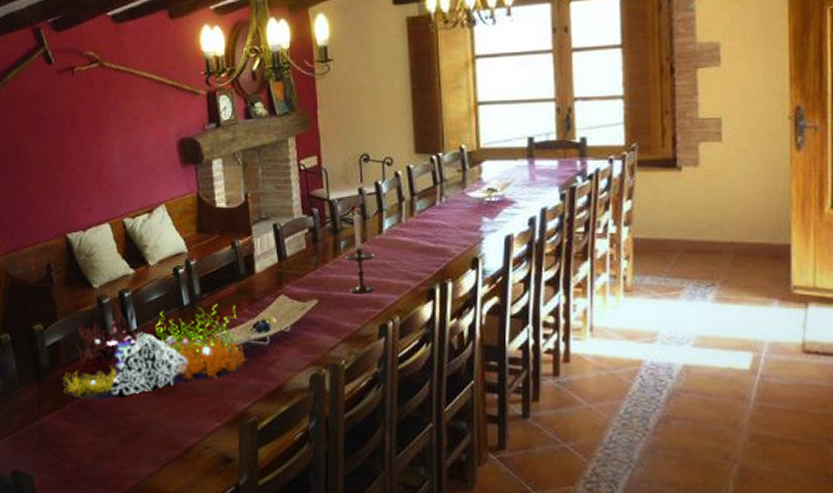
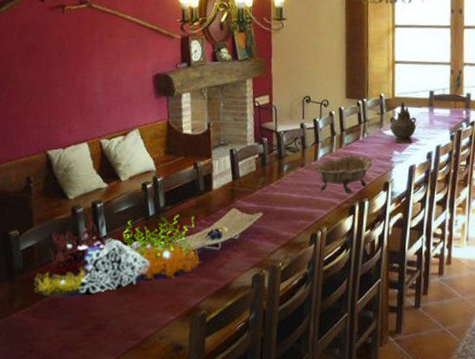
candlestick: present [345,205,374,294] -> none [287,137,310,209]
decorative bowl: none [378,225,455,275] -> present [314,155,373,195]
ceremonial vessel: none [474,154,511,208] -> present [389,102,416,144]

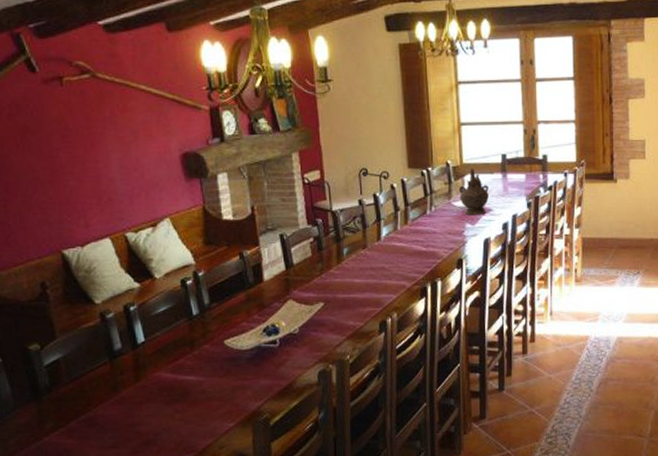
flower arrangement: present [33,211,202,298] -> none [64,311,259,415]
decorative bowl: present [314,155,373,195] -> none [377,231,443,276]

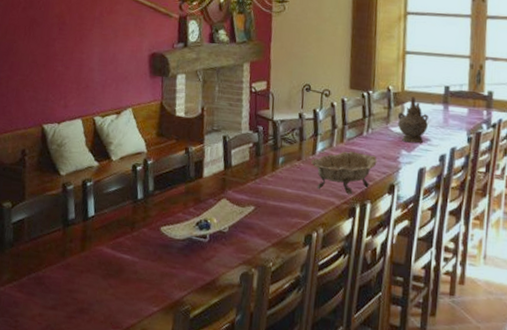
decorative bowl: none [377,231,443,276] -> present [311,151,377,195]

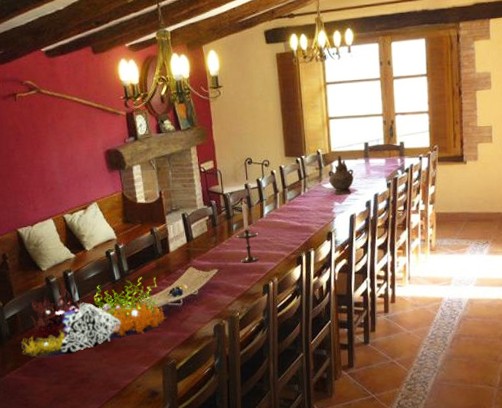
flower arrangement: none [22,189,188,277] -> present [20,276,167,358]
candlestick: none [282,127,307,206] -> present [237,197,259,263]
decorative bowl: present [311,151,377,195] -> none [261,209,315,247]

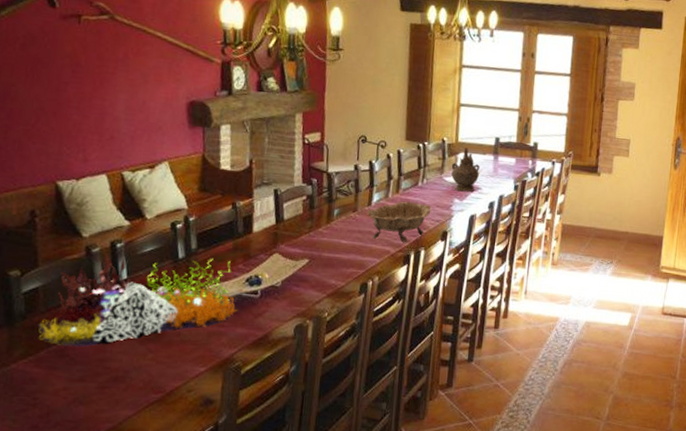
candlestick: present [237,197,259,263] -> none [337,179,362,257]
decorative bowl: none [261,209,315,247] -> present [367,201,432,243]

